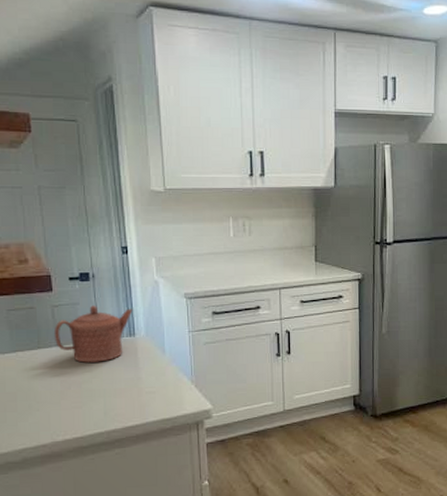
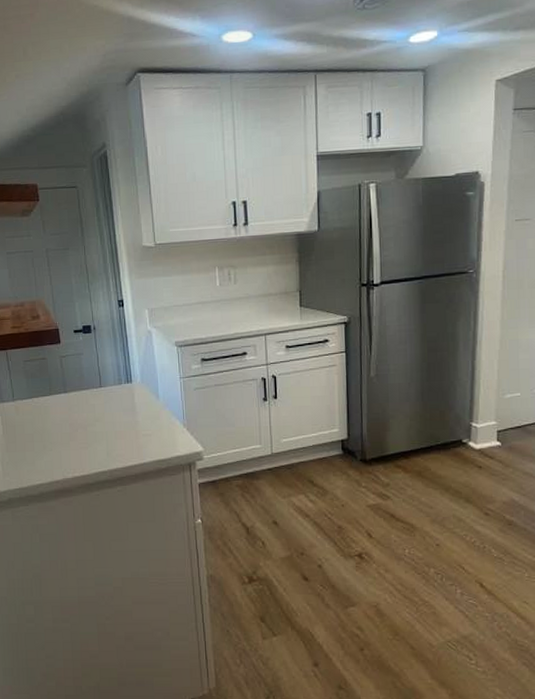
teapot: present [54,305,133,363] -> none [62,355,129,407]

